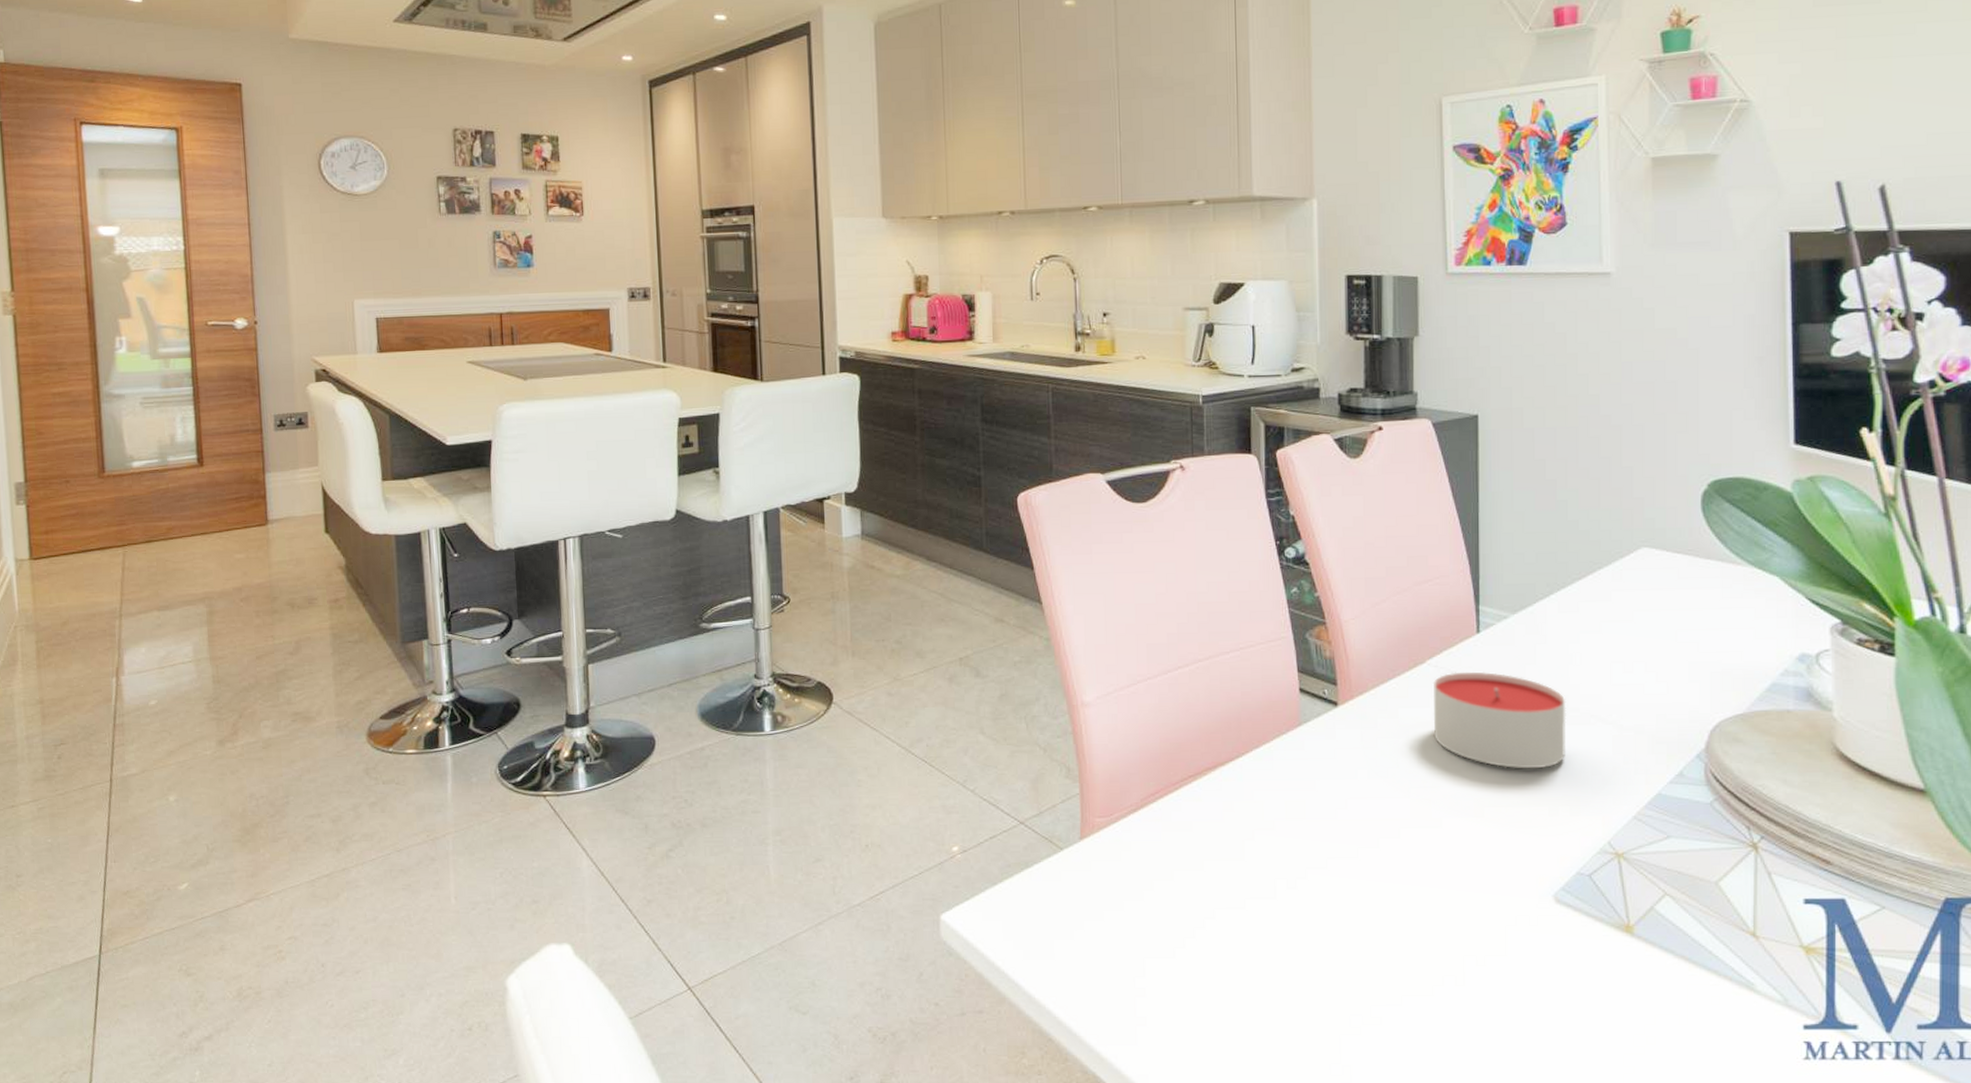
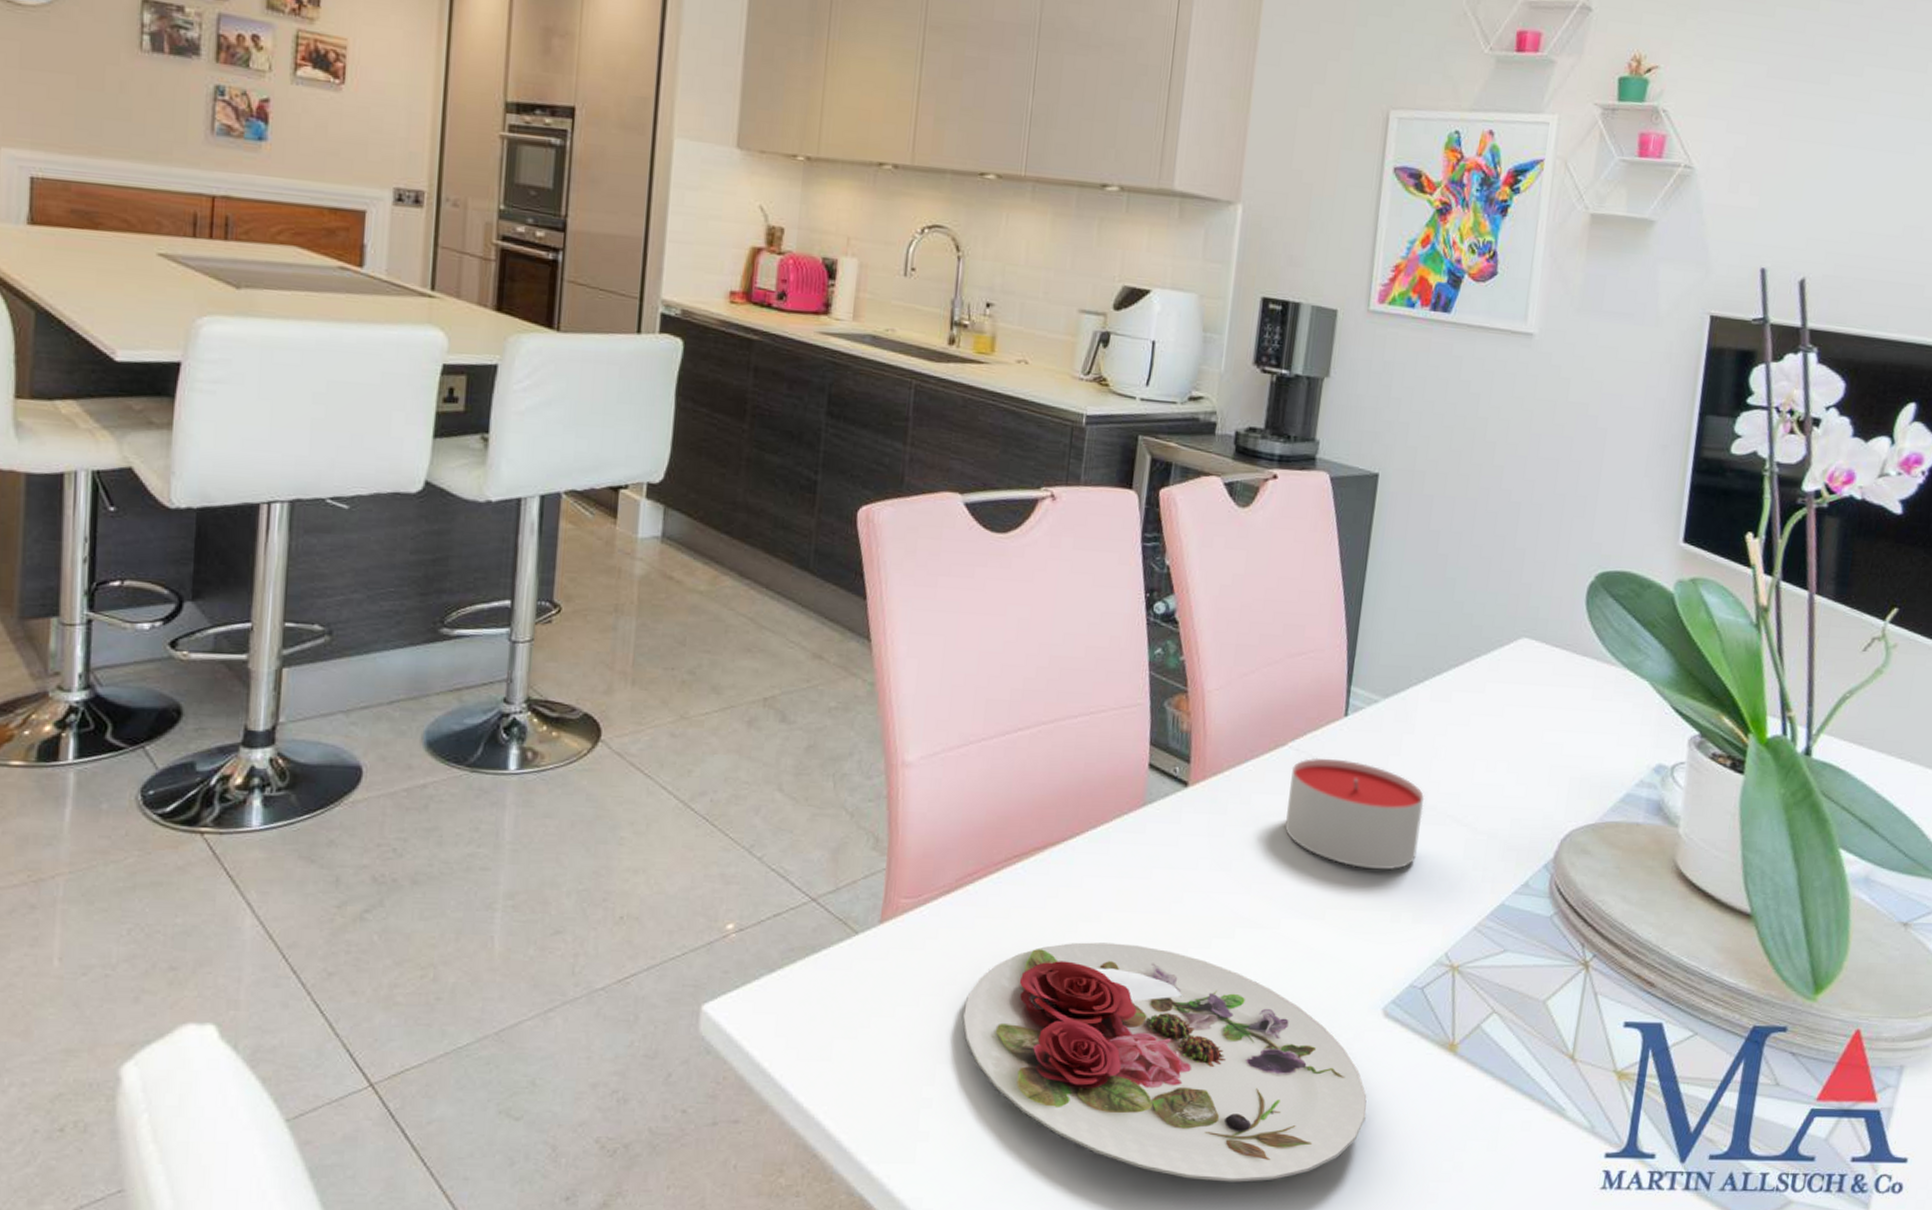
plate: none [1163,847,1551,1058] -> present [963,942,1367,1182]

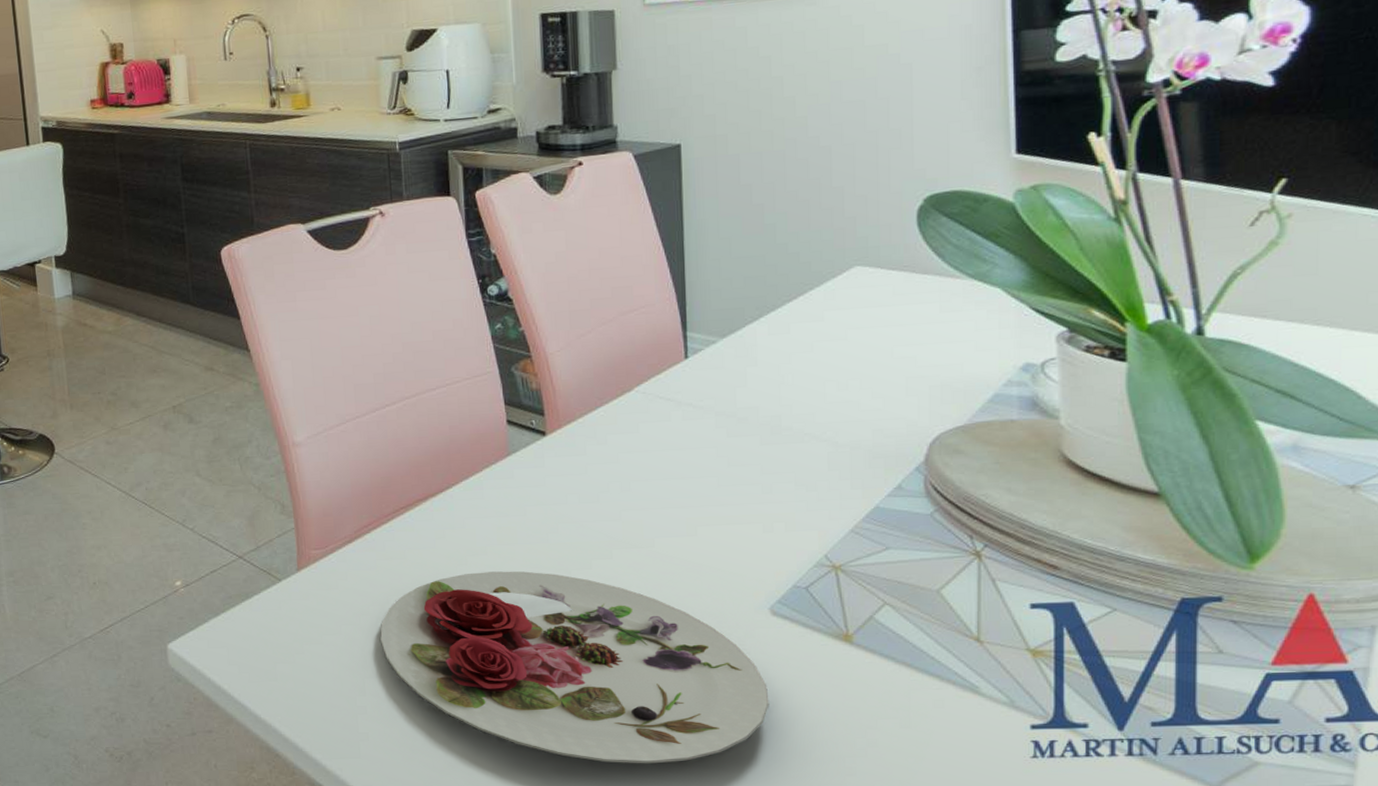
candle: present [1284,757,1425,870] -> none [641,396,779,488]

